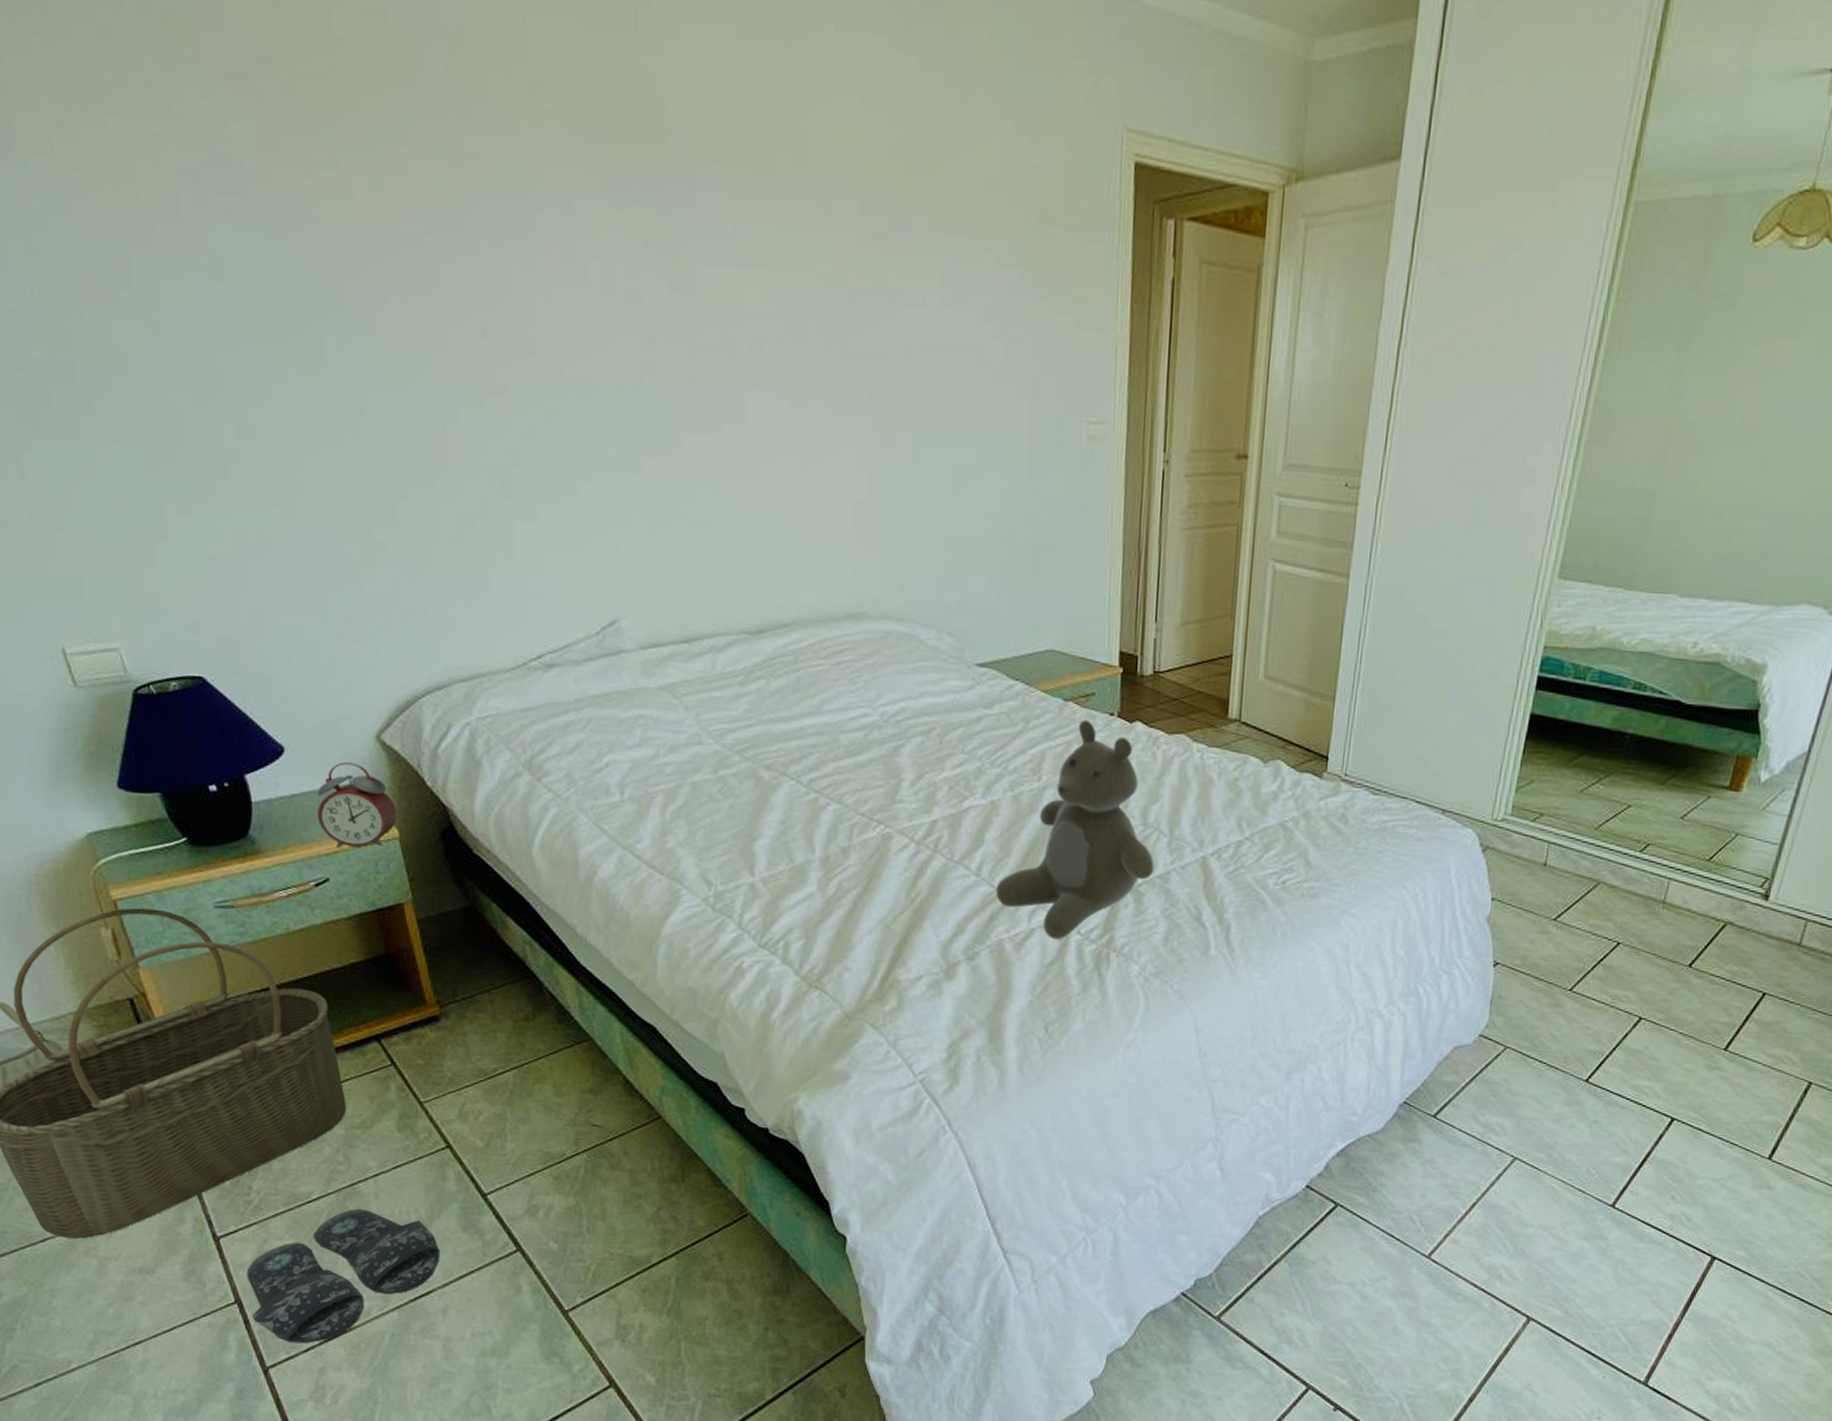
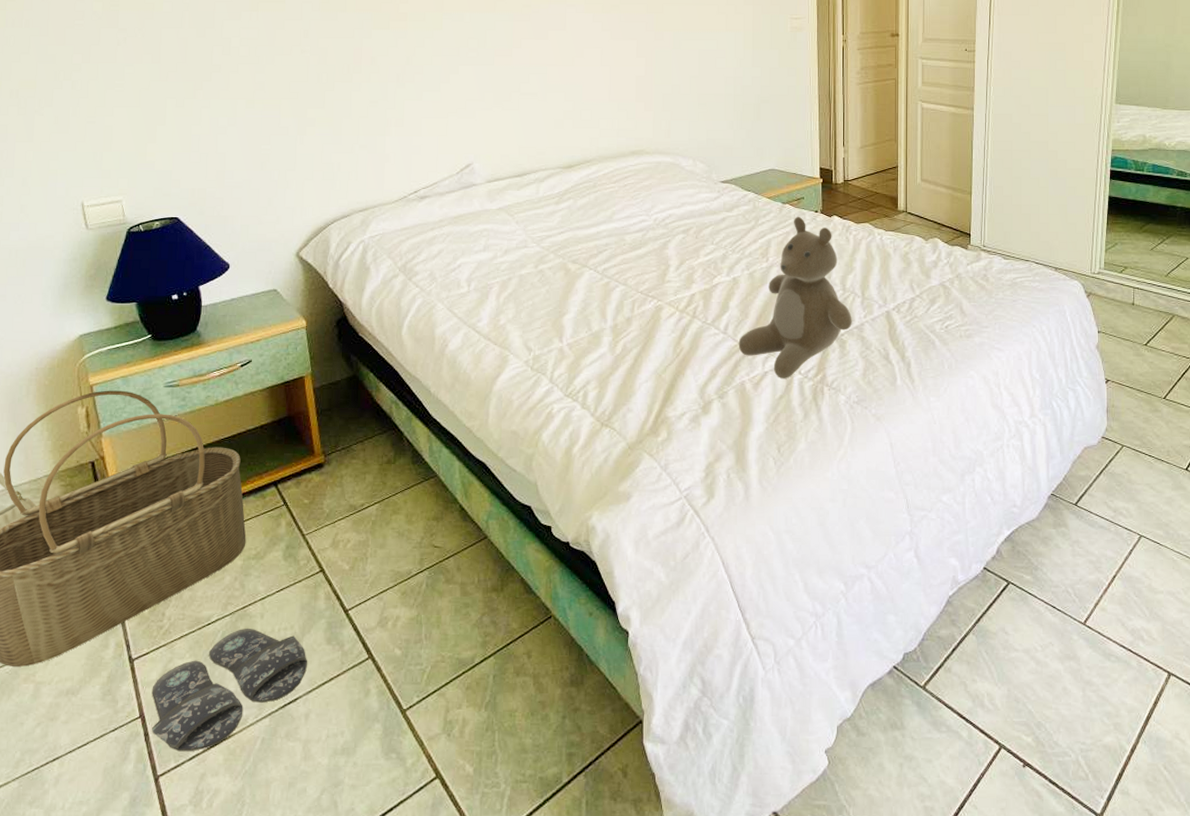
alarm clock: present [317,762,398,848] -> none [248,273,307,337]

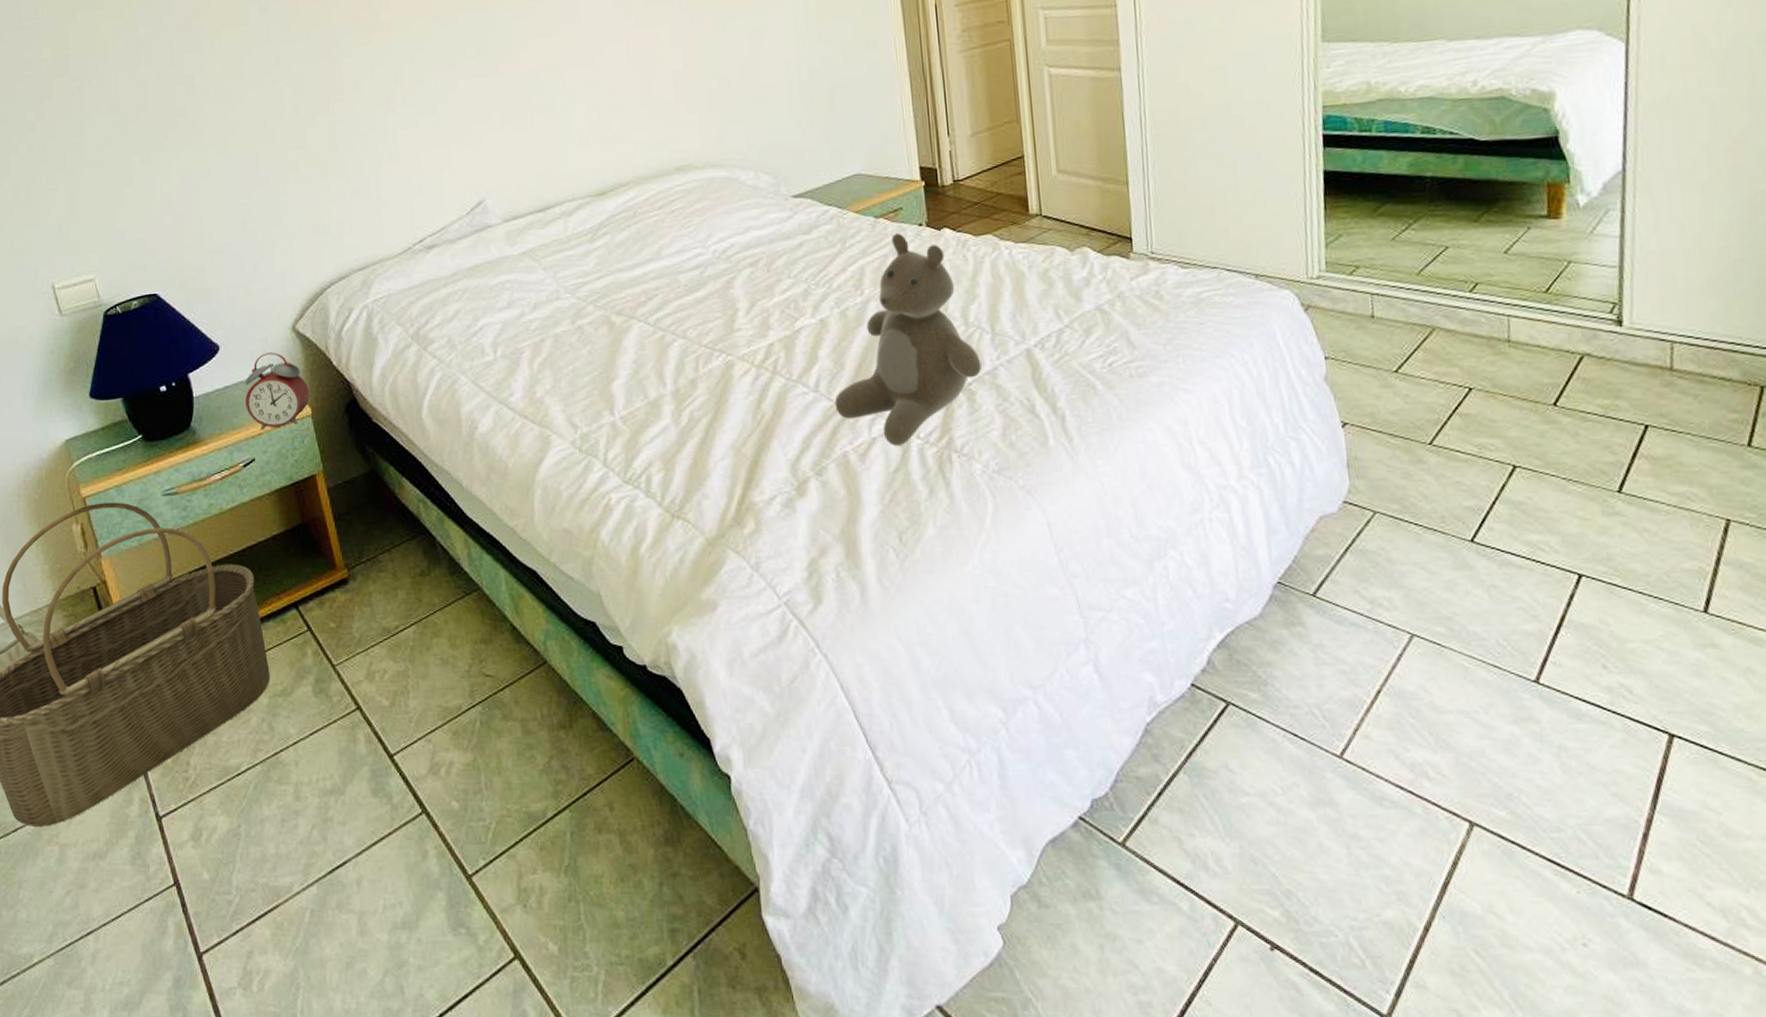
slippers: present [151,628,308,752] -> none [184,778,354,925]
alarm clock: none [248,273,307,337] -> present [245,352,310,430]

